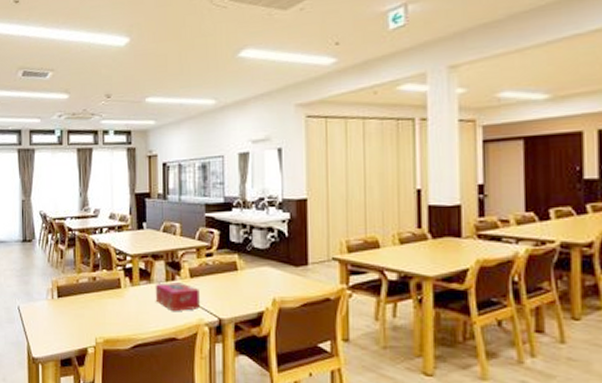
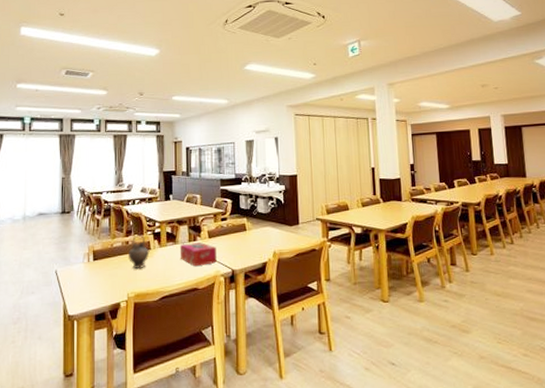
teapot: none [96,269,123,310] -> present [128,234,152,269]

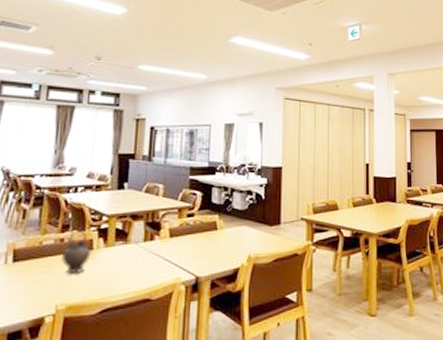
tissue box: present [179,242,217,267] -> none [131,242,178,272]

